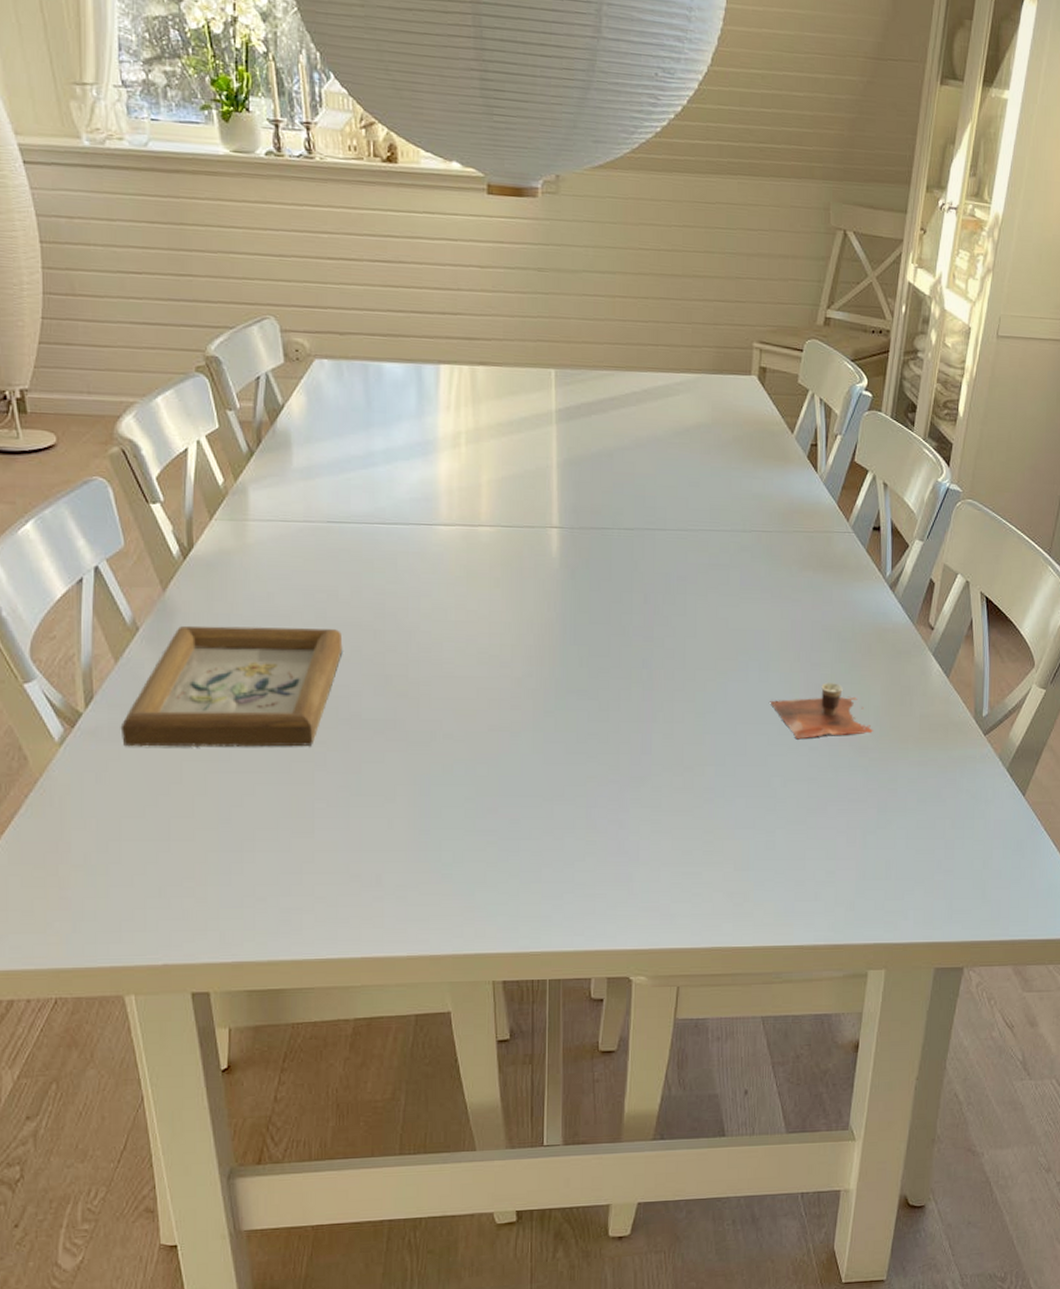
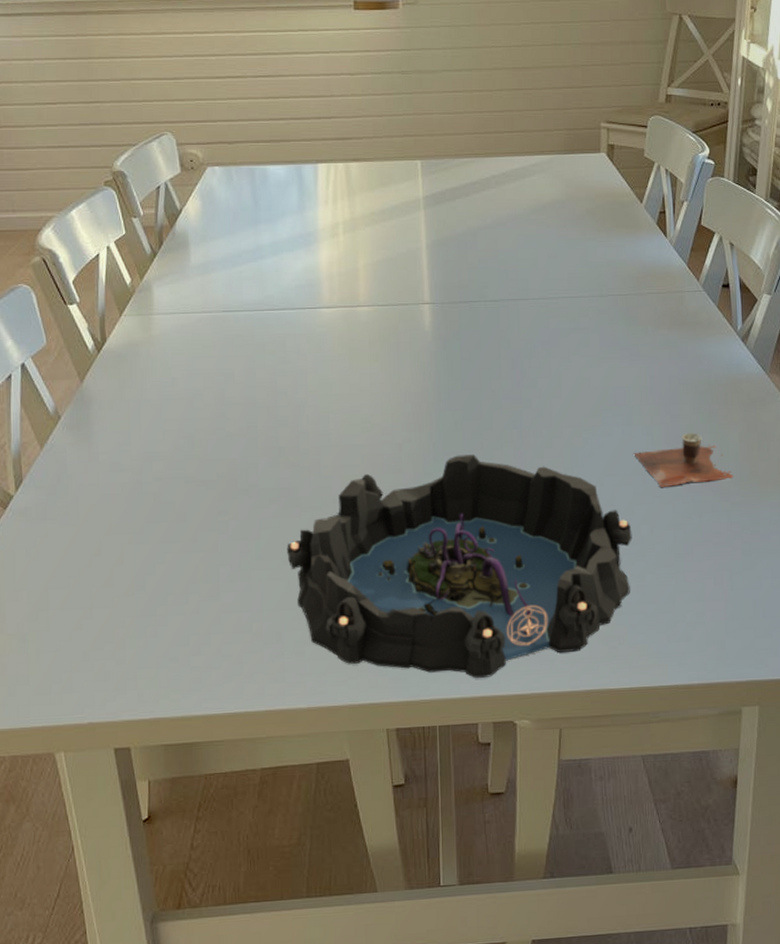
picture frame: present [120,625,343,747] -> none [46,408,240,524]
decorative bowl: none [390,693,764,931] -> present [287,454,632,678]

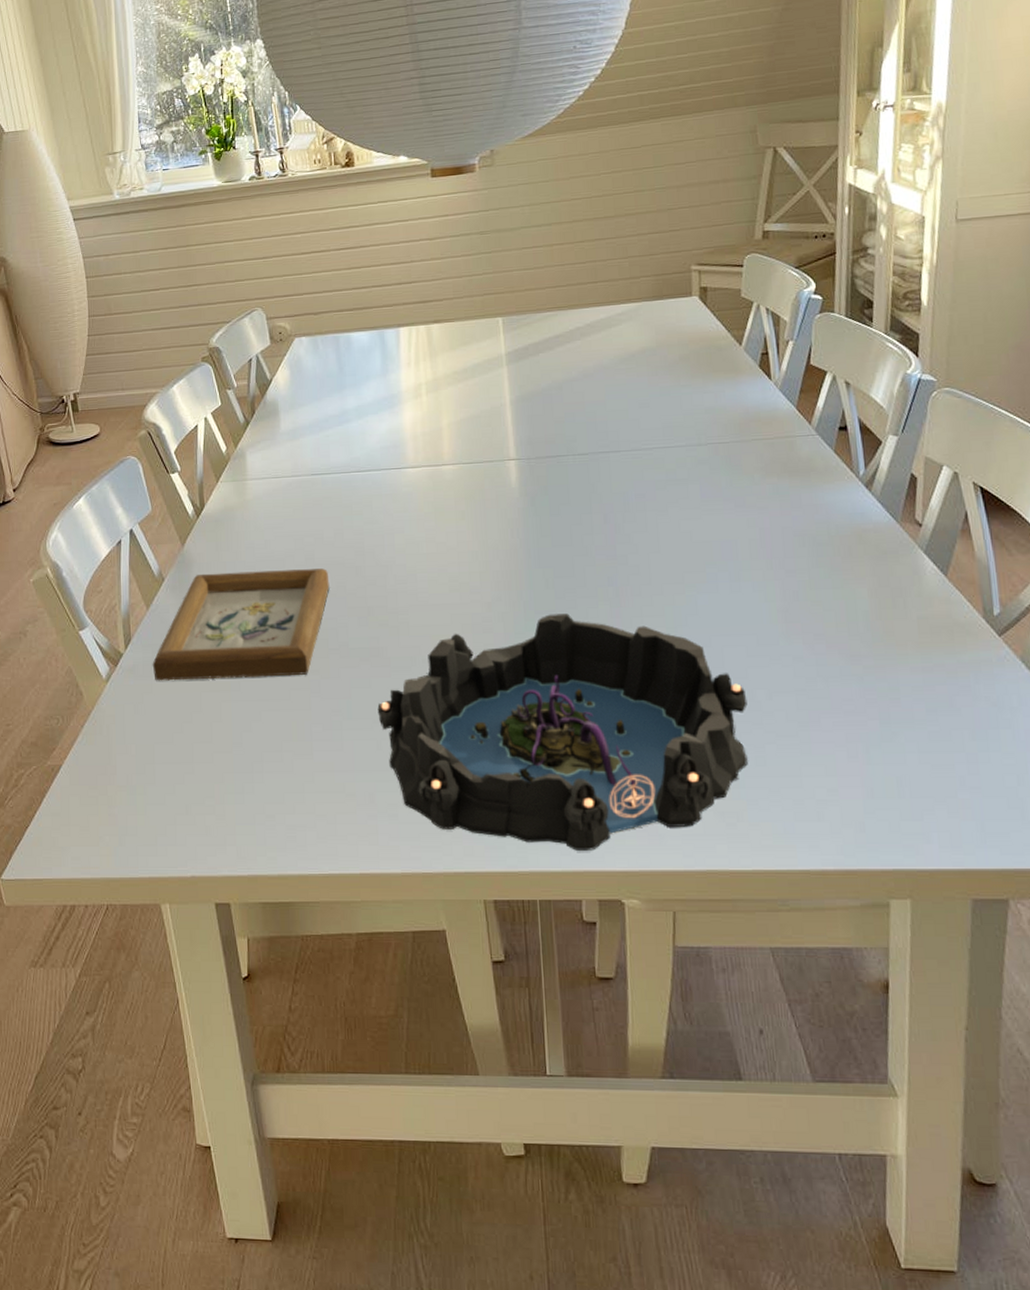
picture frame: none [46,408,240,524] -> present [152,568,330,681]
cup: present [633,433,734,488] -> none [744,589,864,650]

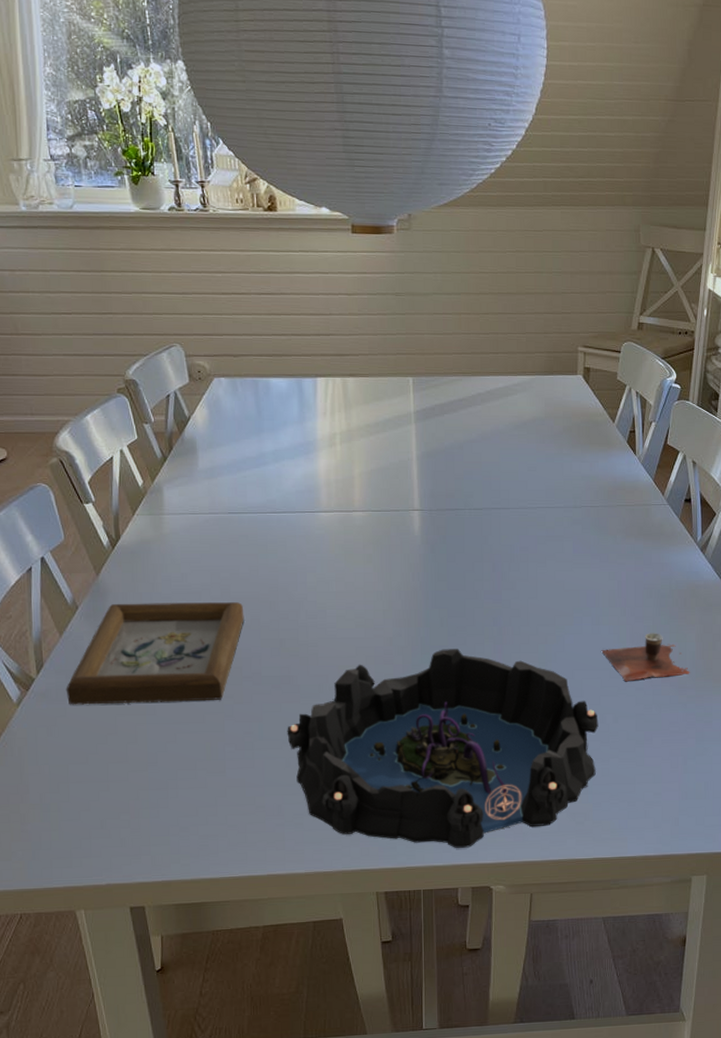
cup: none [744,589,864,650] -> present [601,633,690,682]

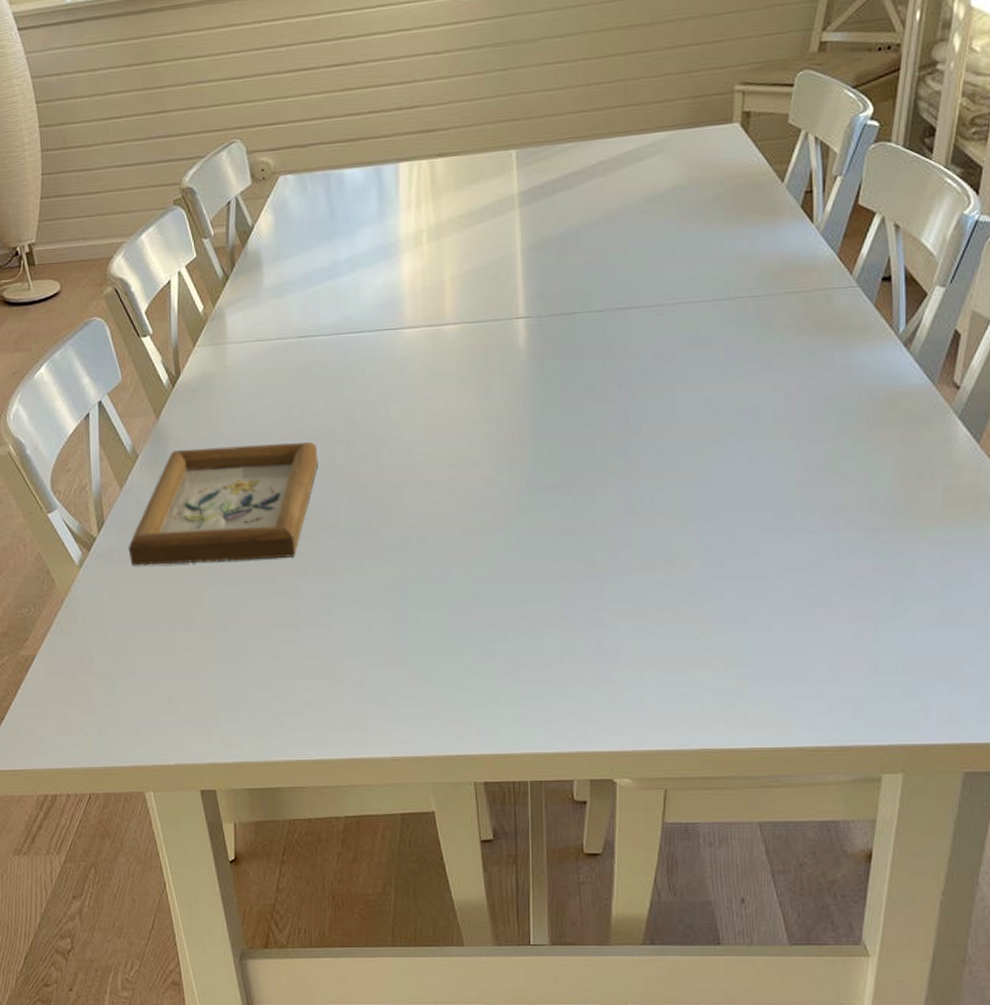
decorative bowl: present [287,649,599,848] -> none [368,488,756,732]
cup: present [601,633,690,682] -> none [761,458,885,524]

